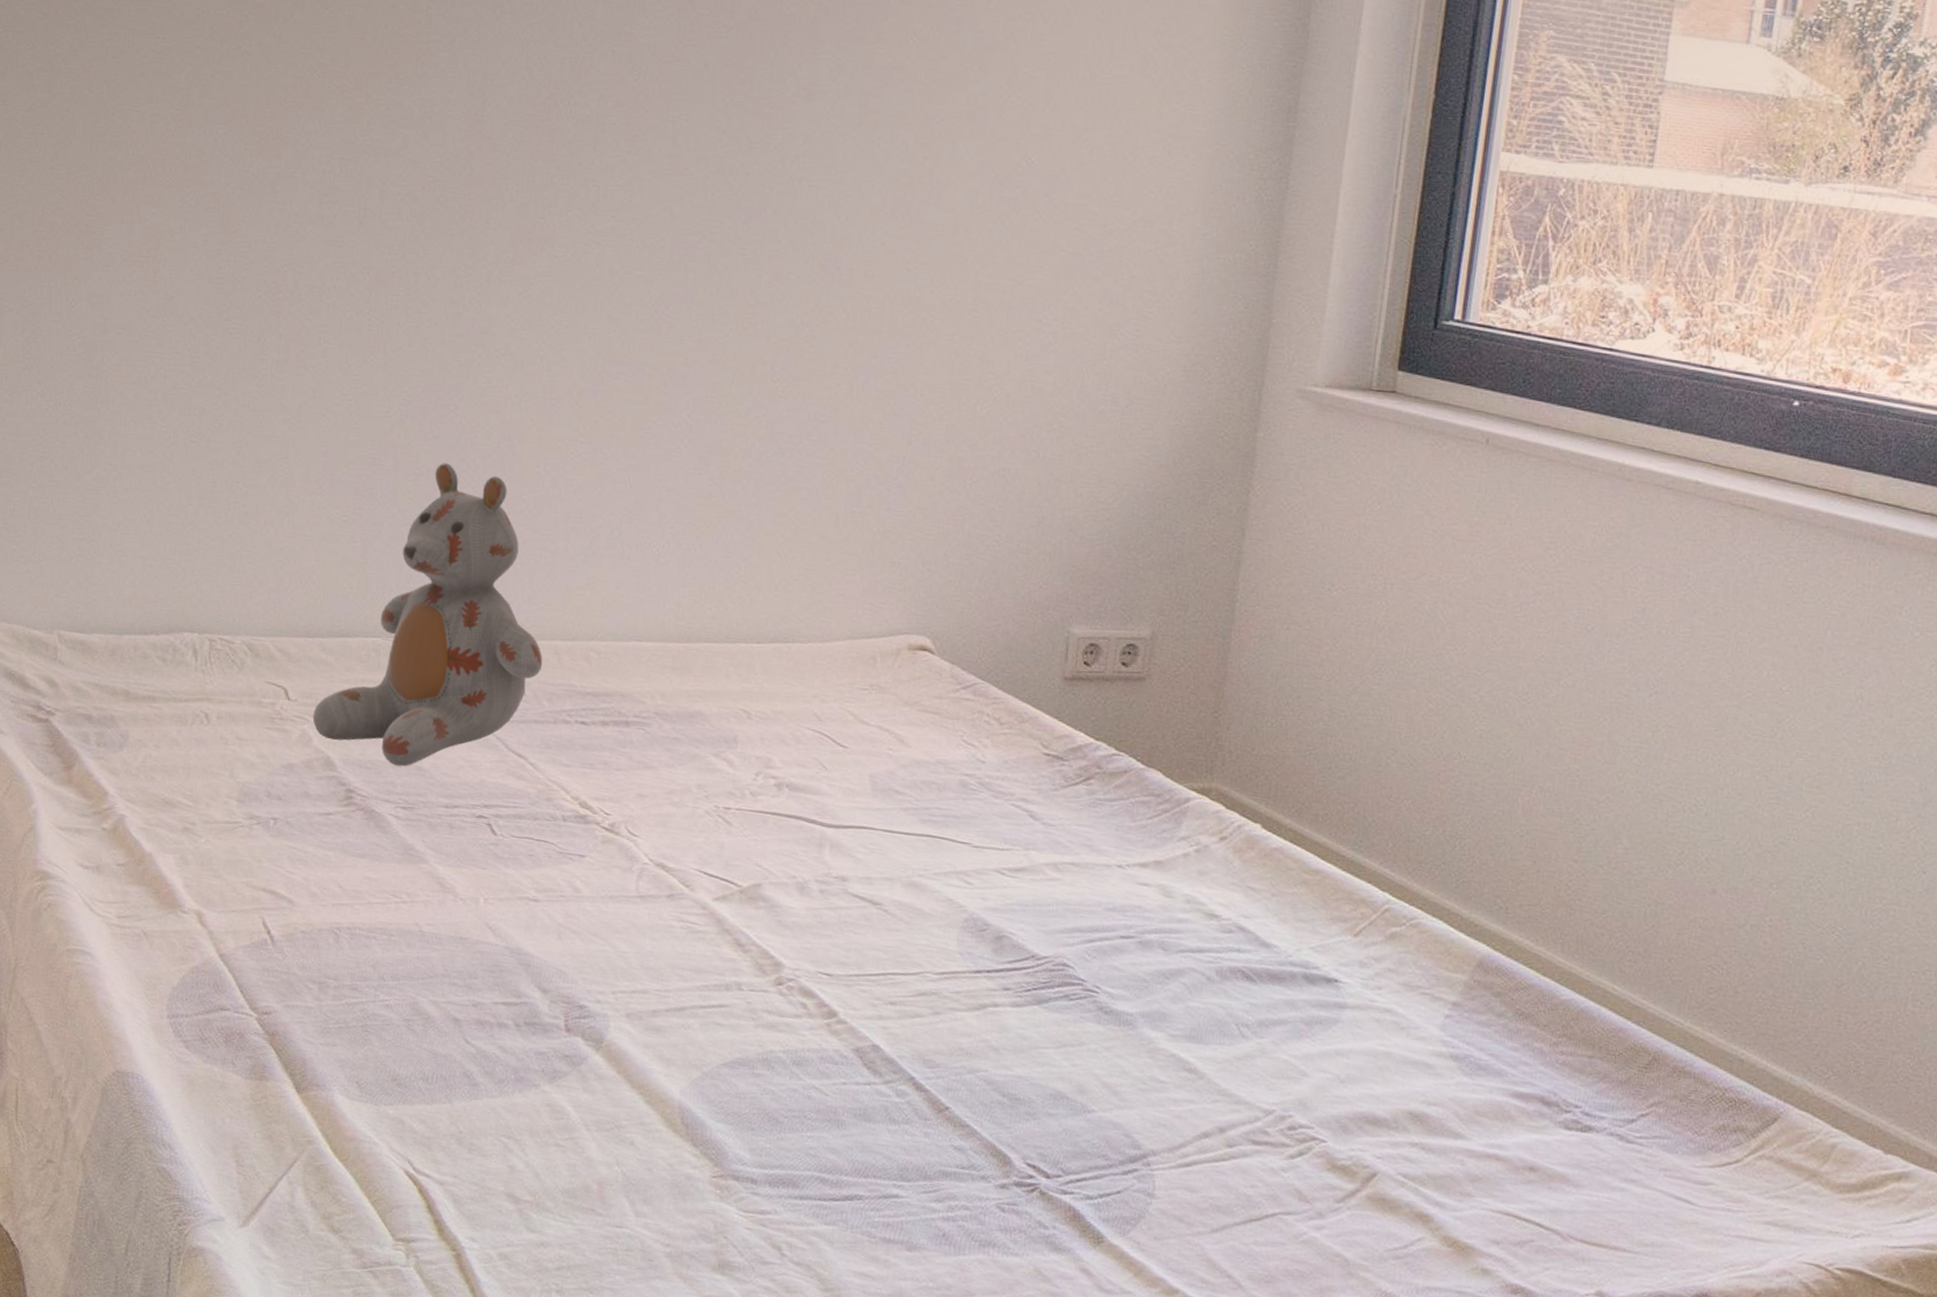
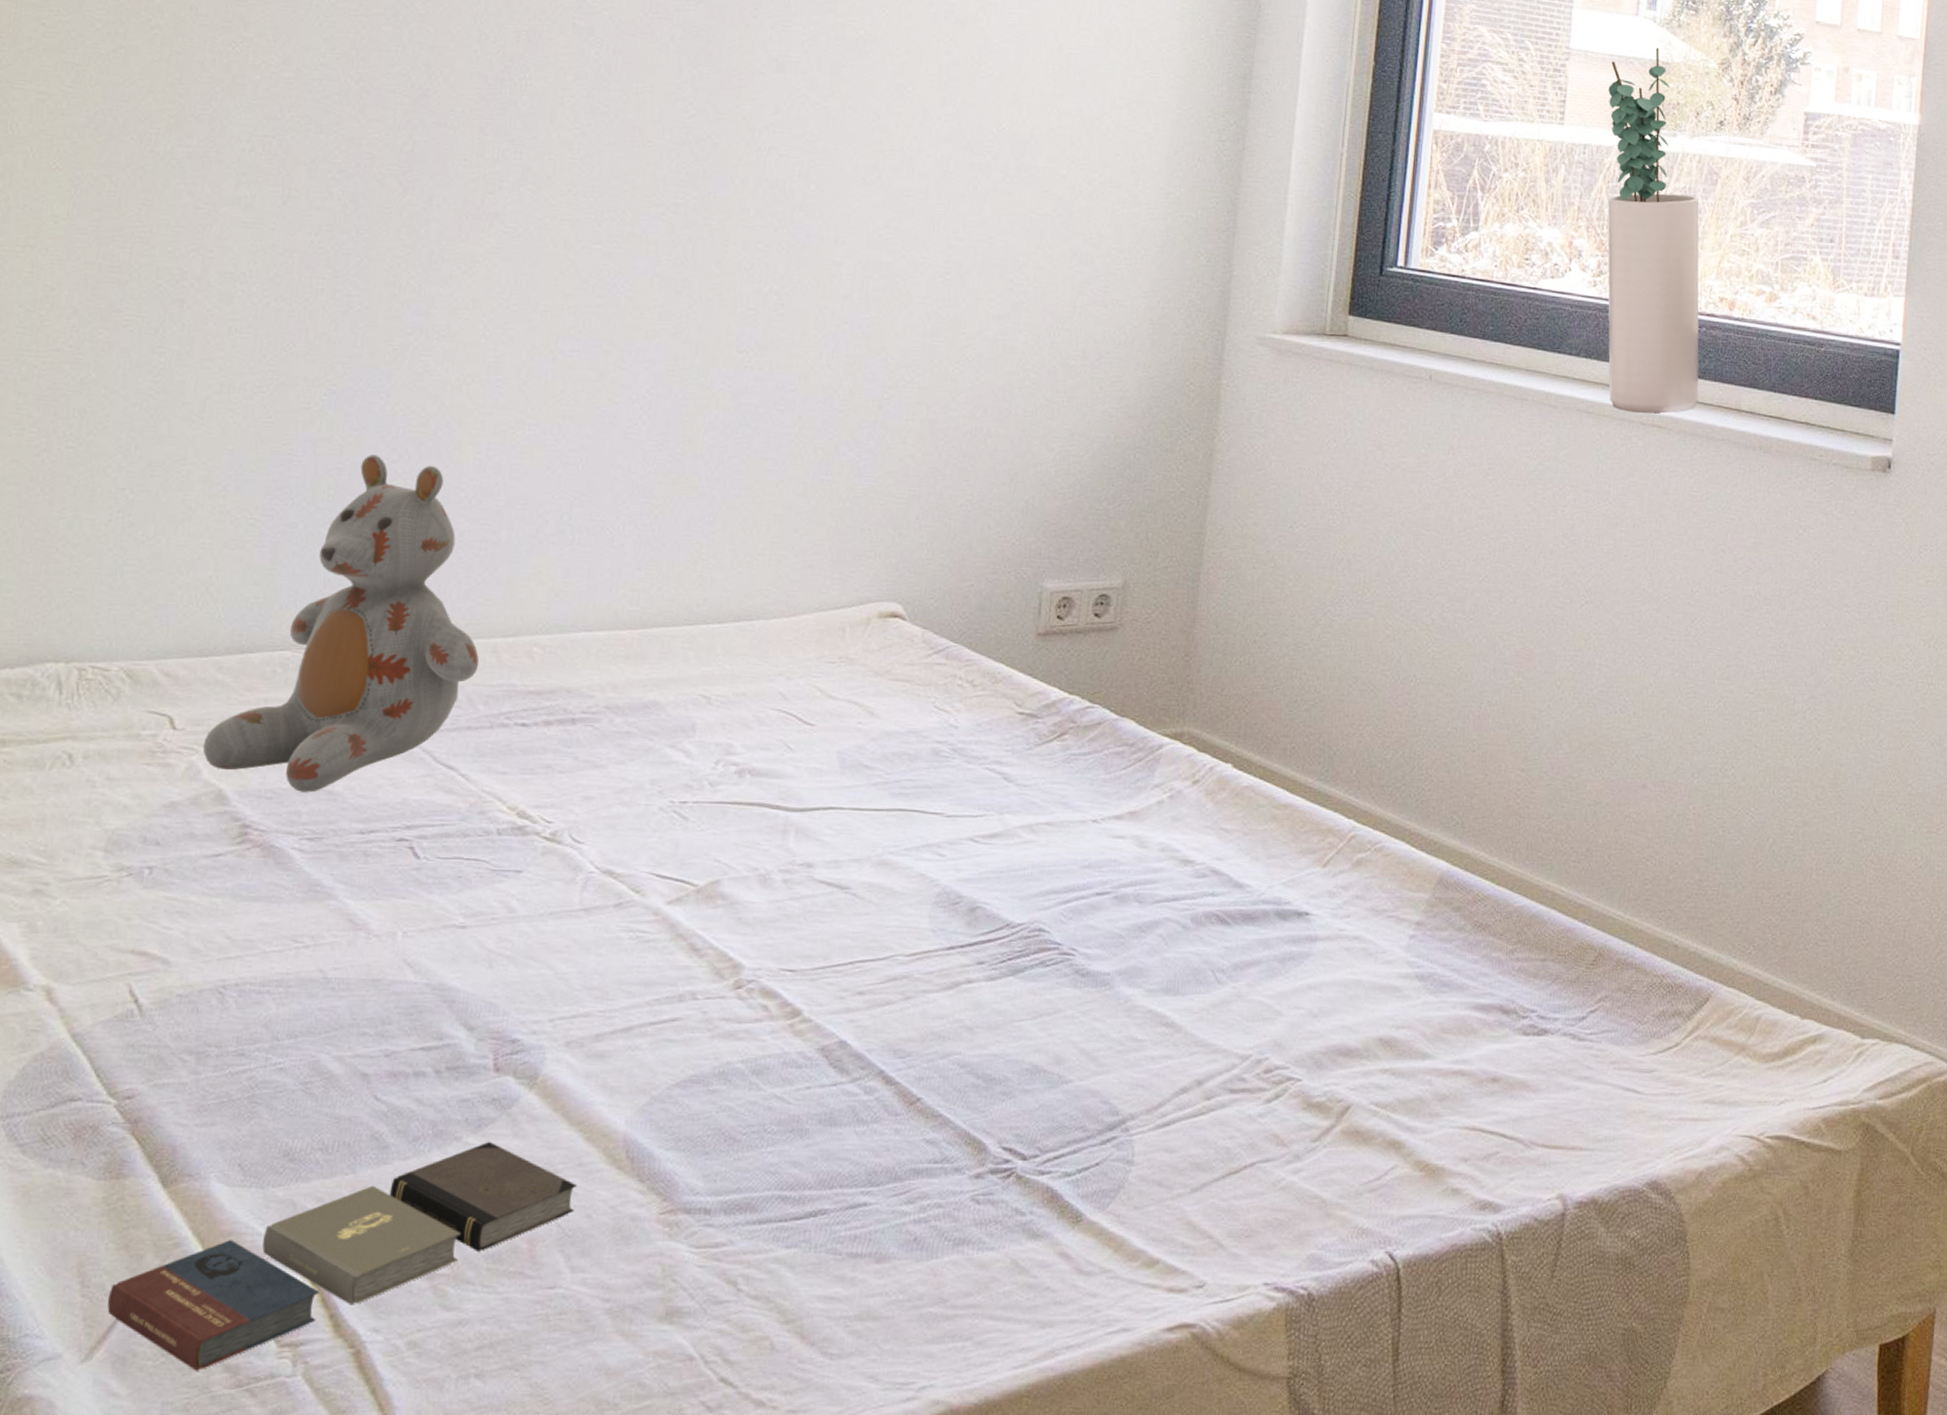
book set: none [258,1091,640,1249] -> present [107,1141,578,1371]
vase: none [1693,80,1813,495] -> present [1607,47,1699,414]

